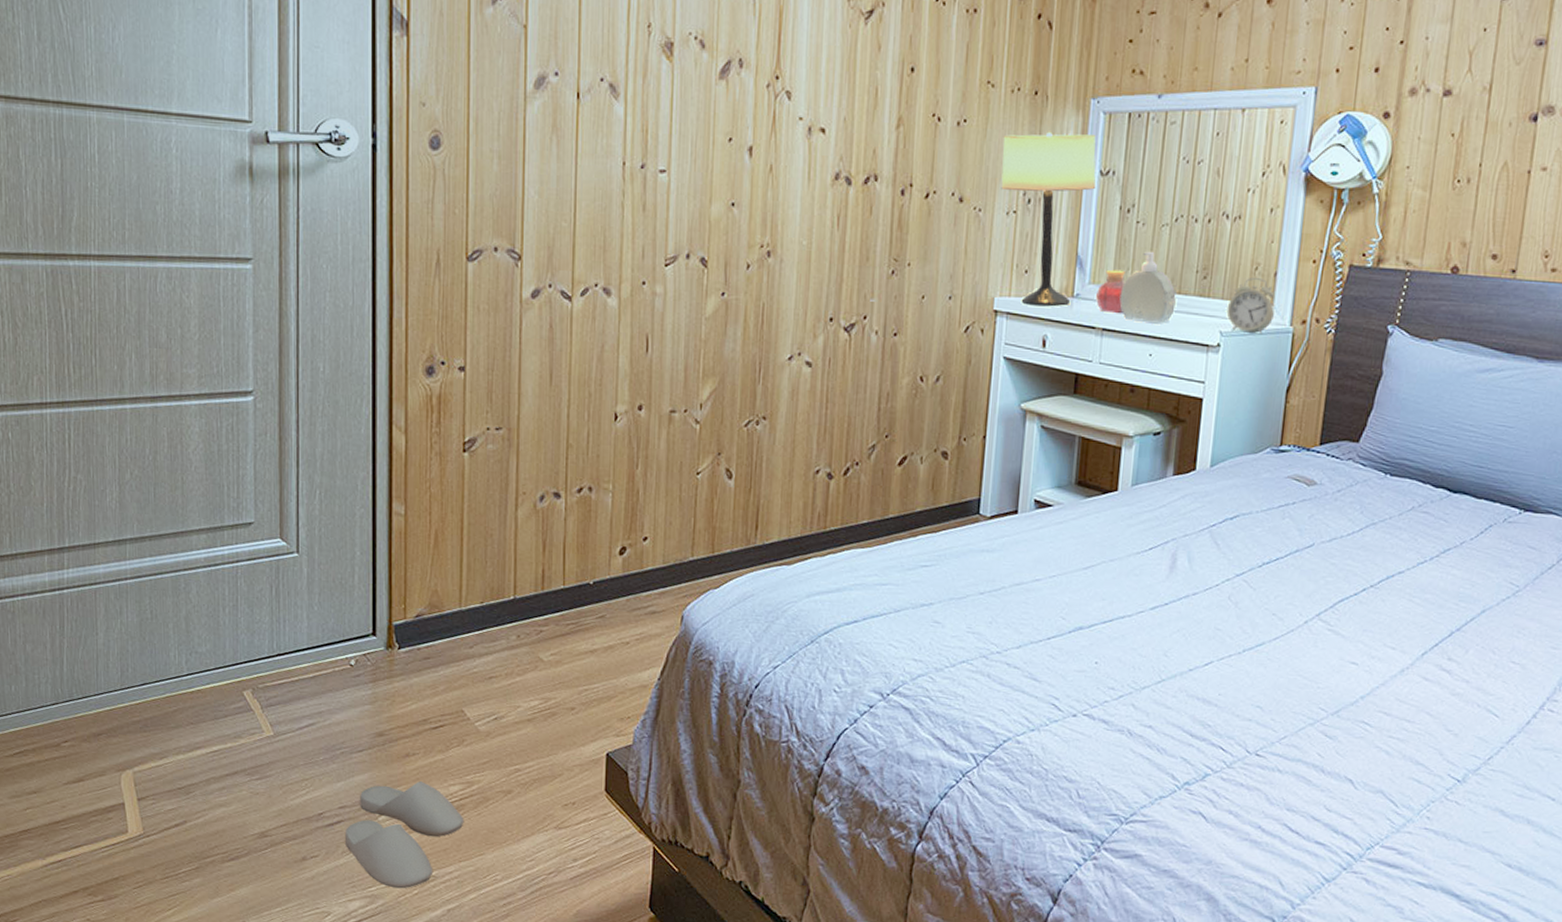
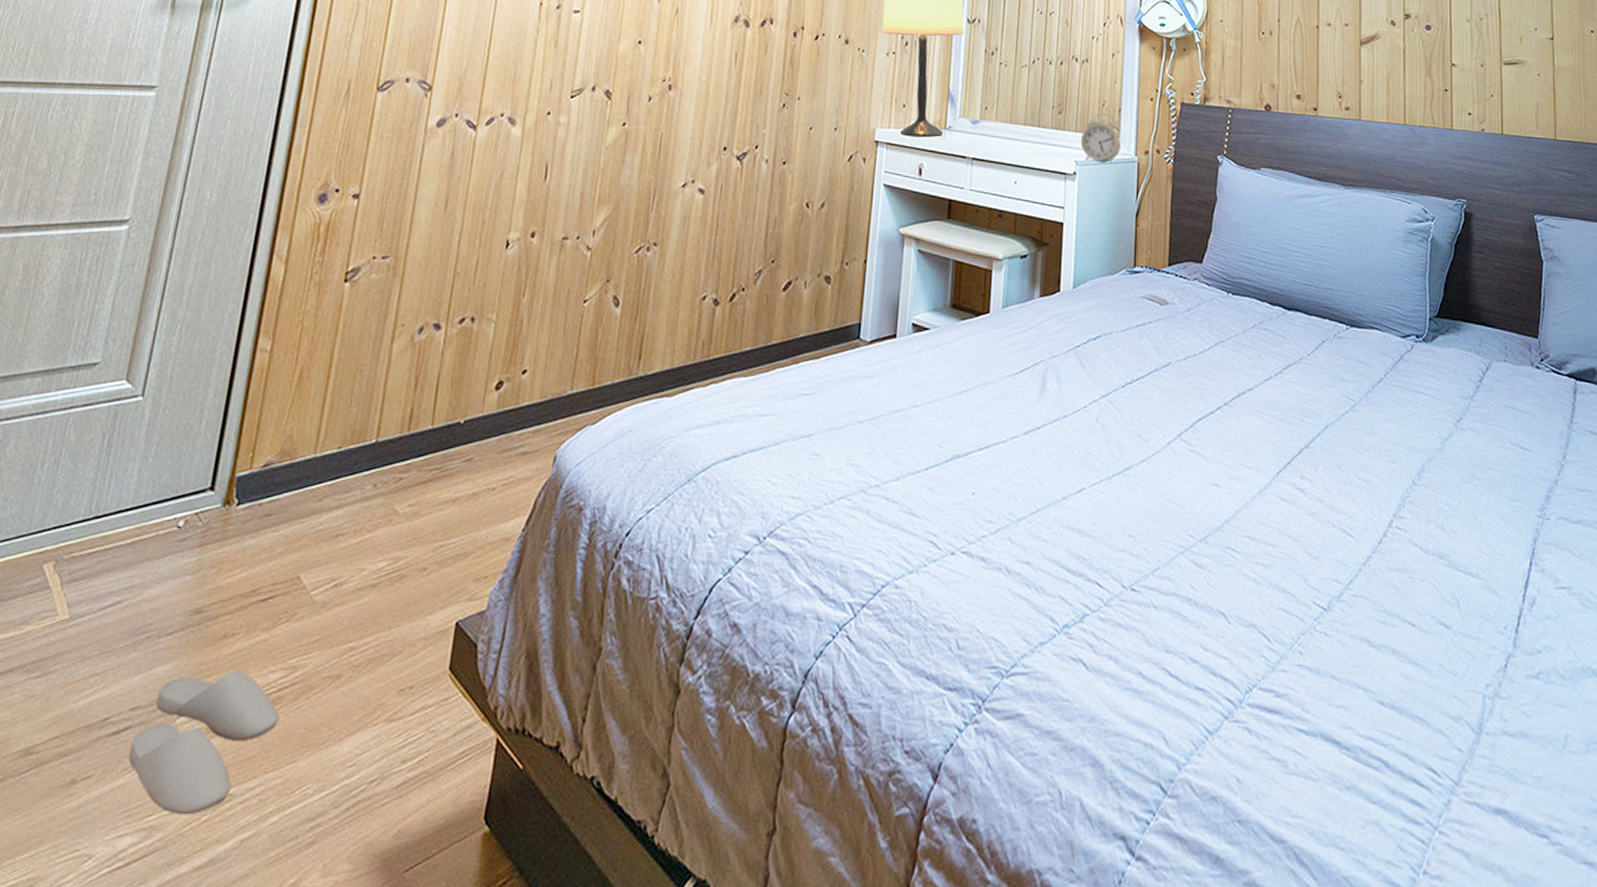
potion bottle: present [1095,269,1126,314] -> none [965,104,992,145]
soap bottle: present [1119,251,1176,324] -> none [987,88,1036,154]

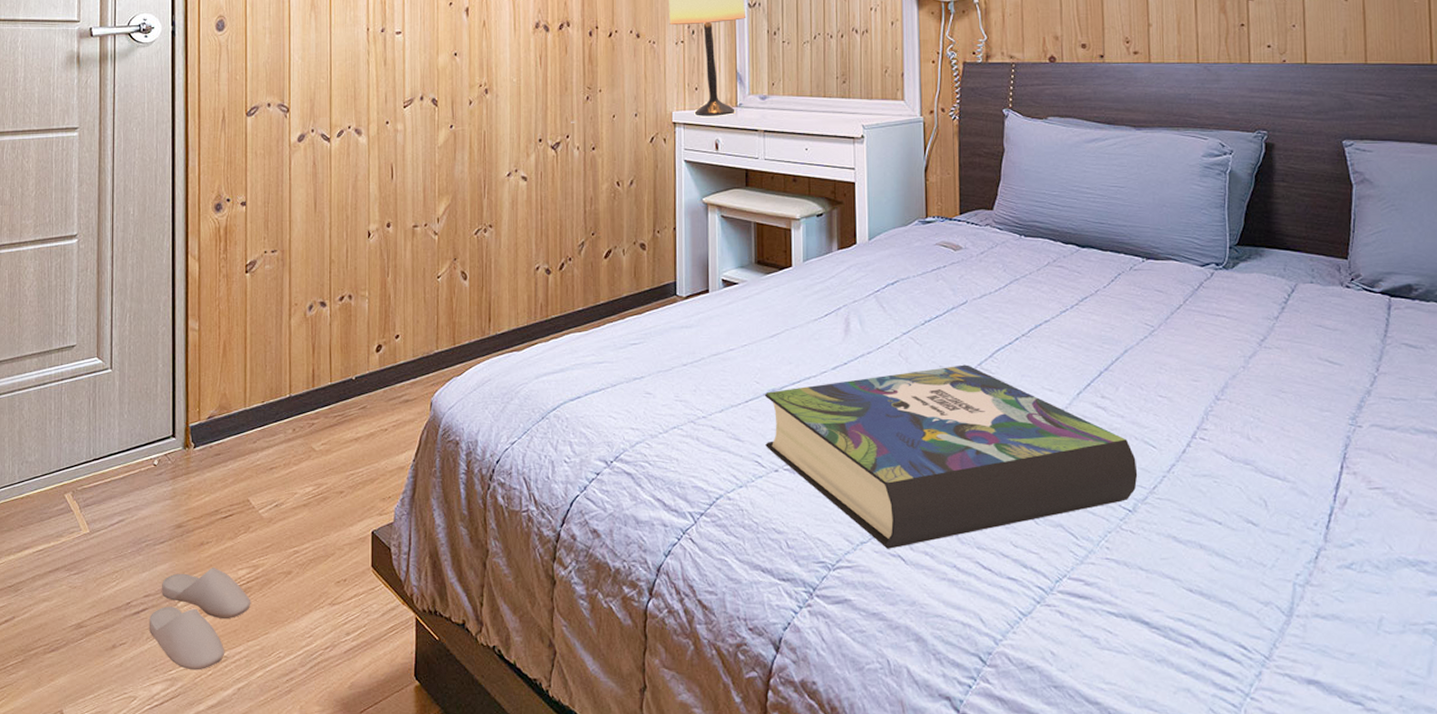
book: none [943,434,1334,652] -> present [764,364,1138,549]
alarm clock: present [1080,113,1121,164] -> none [865,79,906,126]

